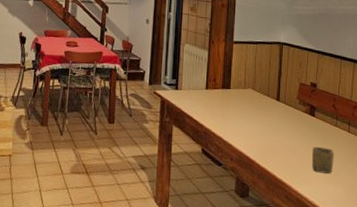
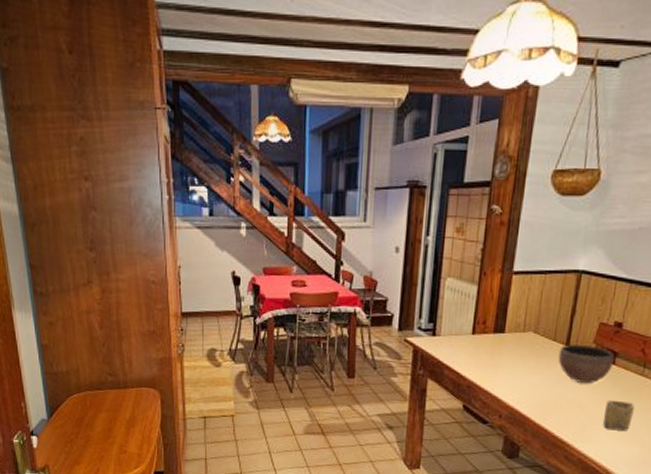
bowl: none [272,99,314,133] -> present [558,344,614,384]

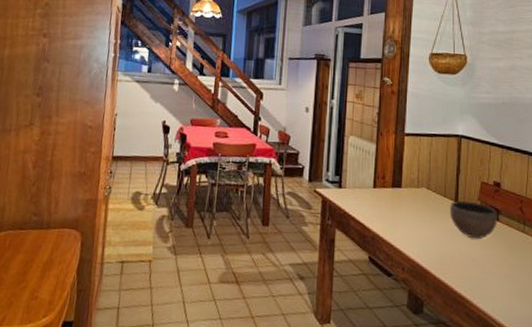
cup: present [603,400,635,431] -> none [496,255,522,288]

